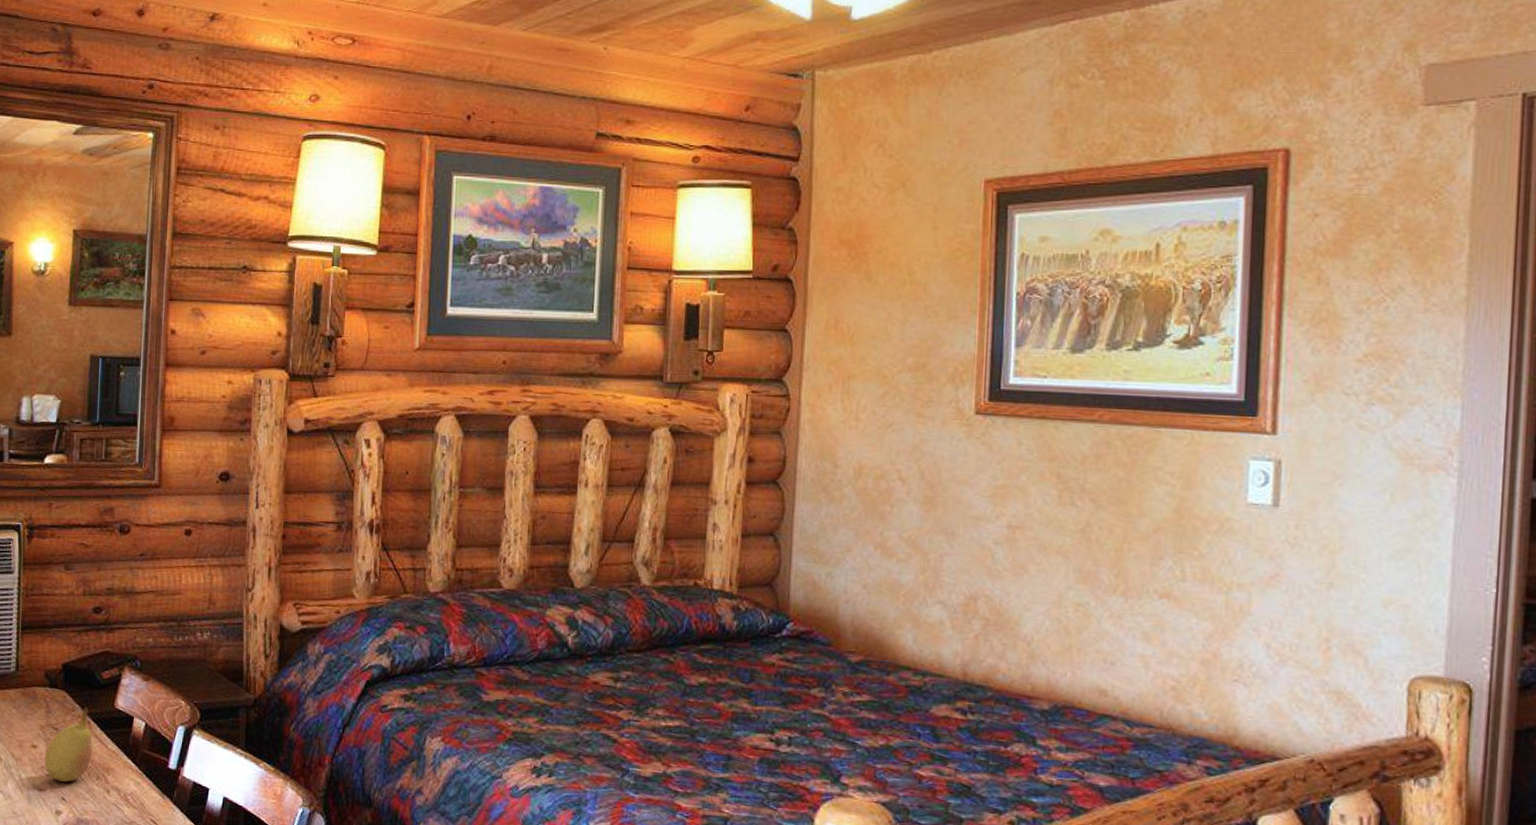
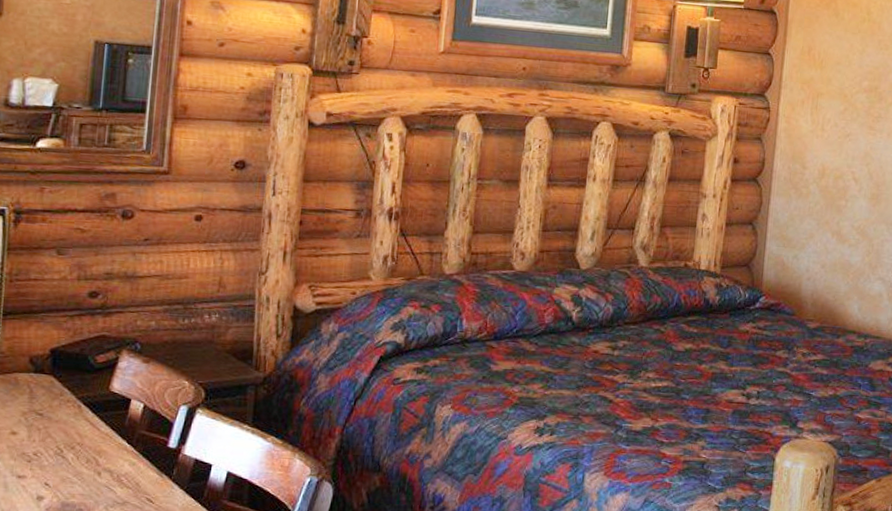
fruit: present [44,708,92,782] -> none [25,392,83,467]

